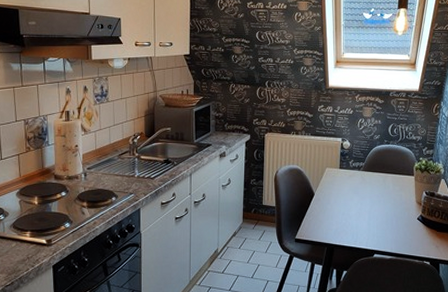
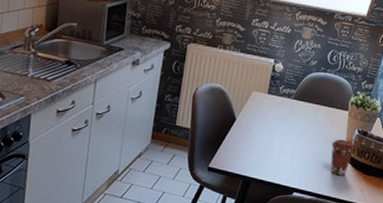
coffee cup: none [403,202,425,235] -> present [330,139,355,176]

